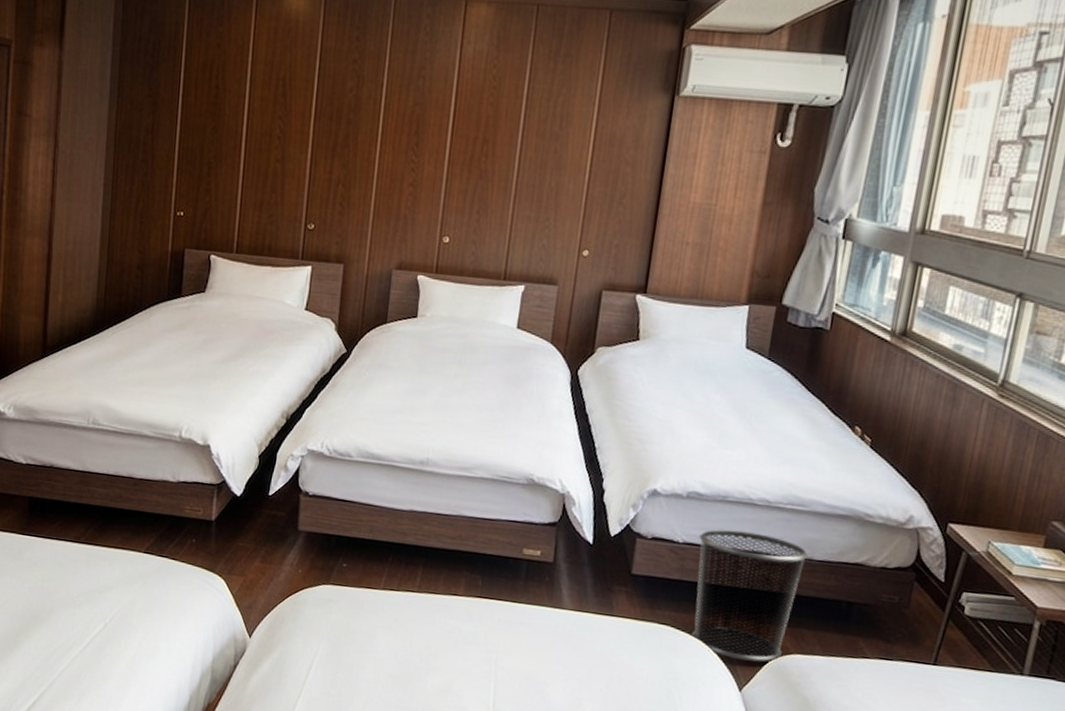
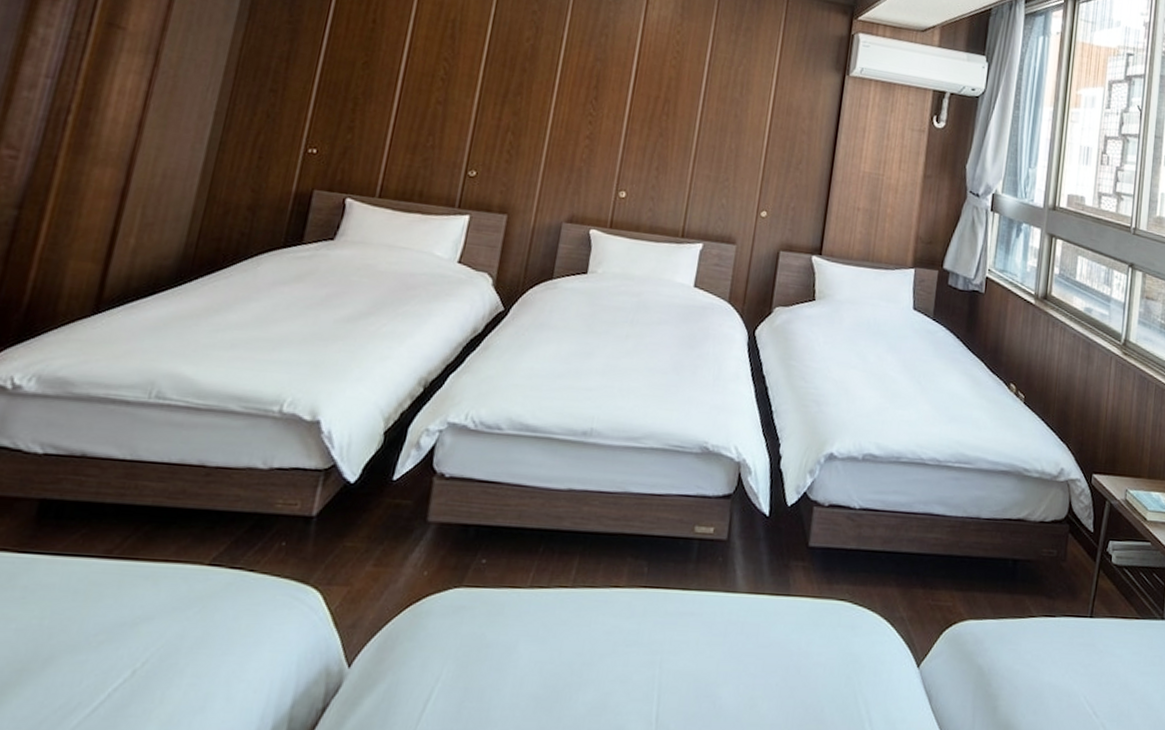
waste bin: present [691,529,809,663] -> none [869,491,977,633]

